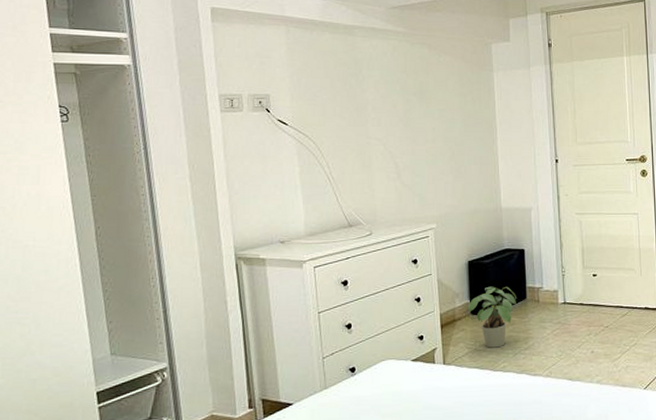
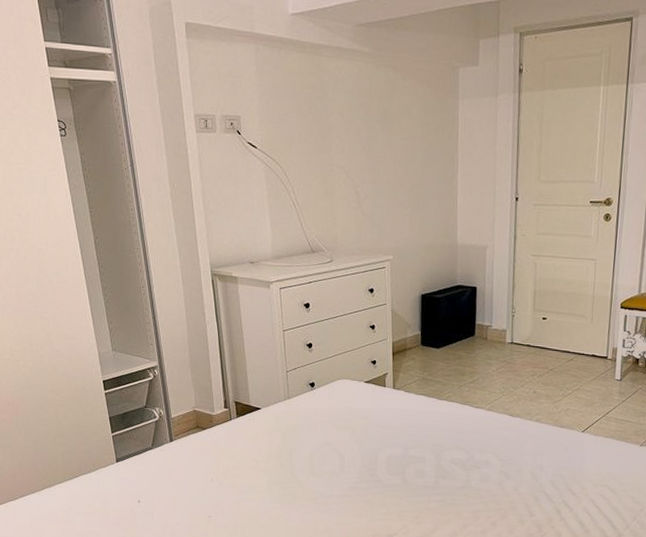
potted plant: present [467,286,516,348] -> none [418,320,465,379]

